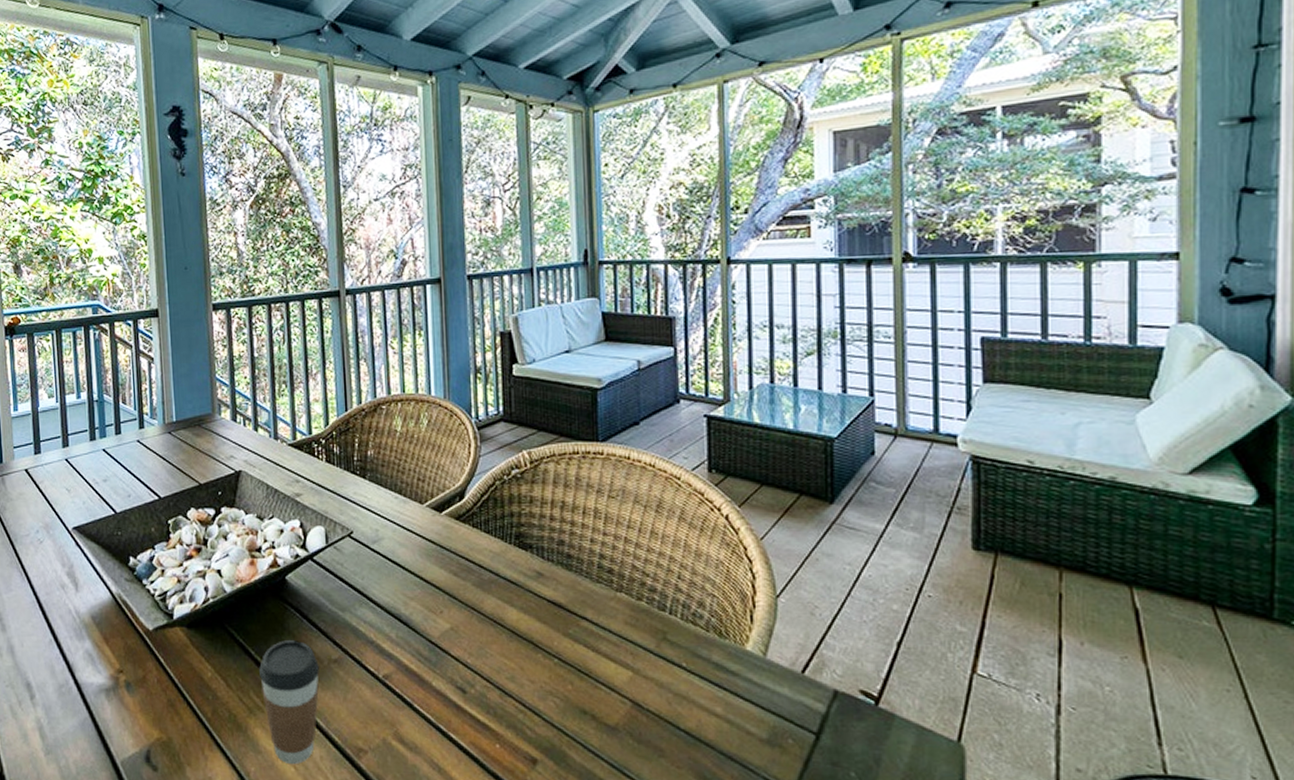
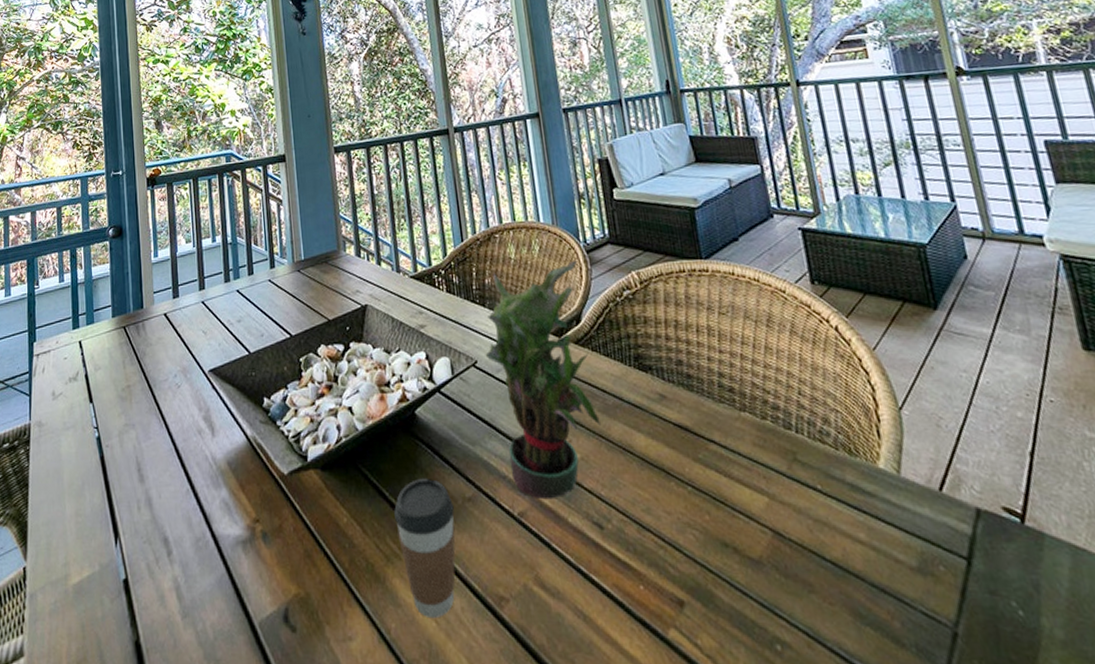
potted plant: none [362,437,474,665] -> present [485,261,601,500]

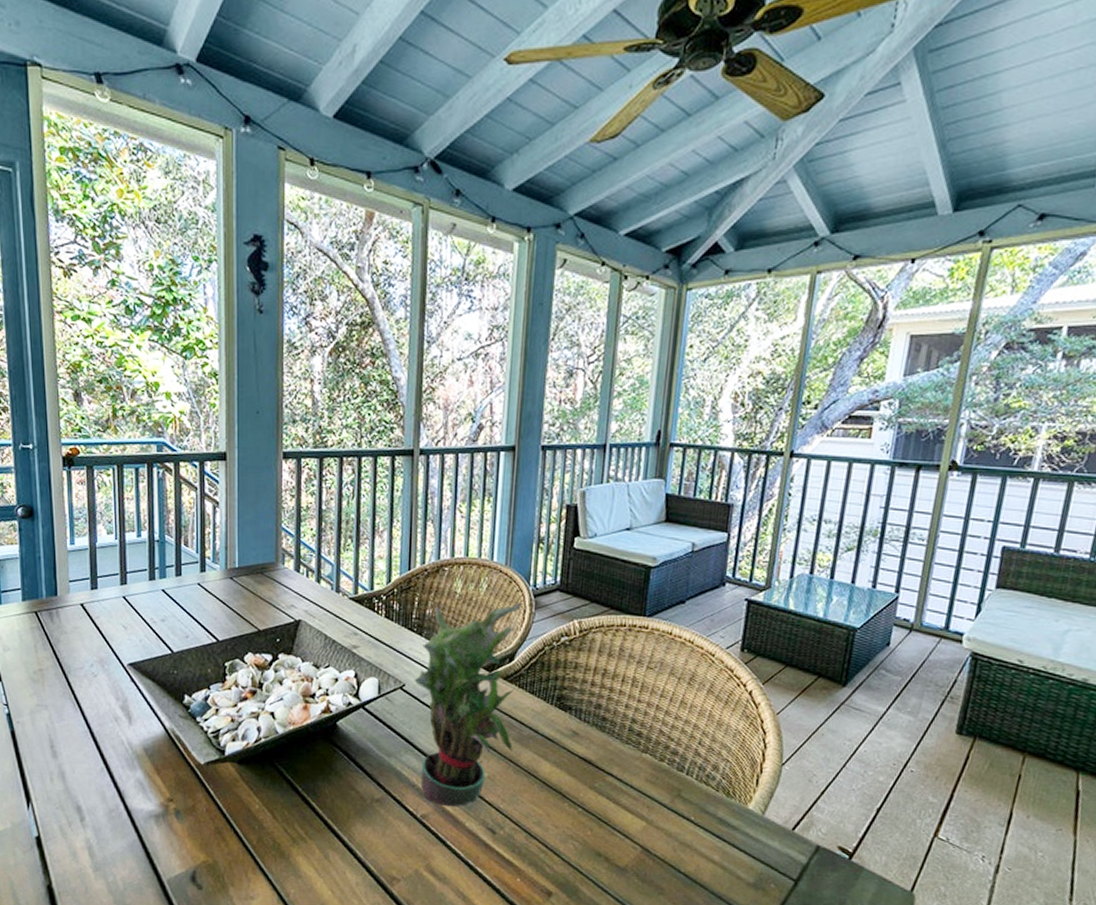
coffee cup: present [393,479,455,619] -> none [304,780,362,889]

